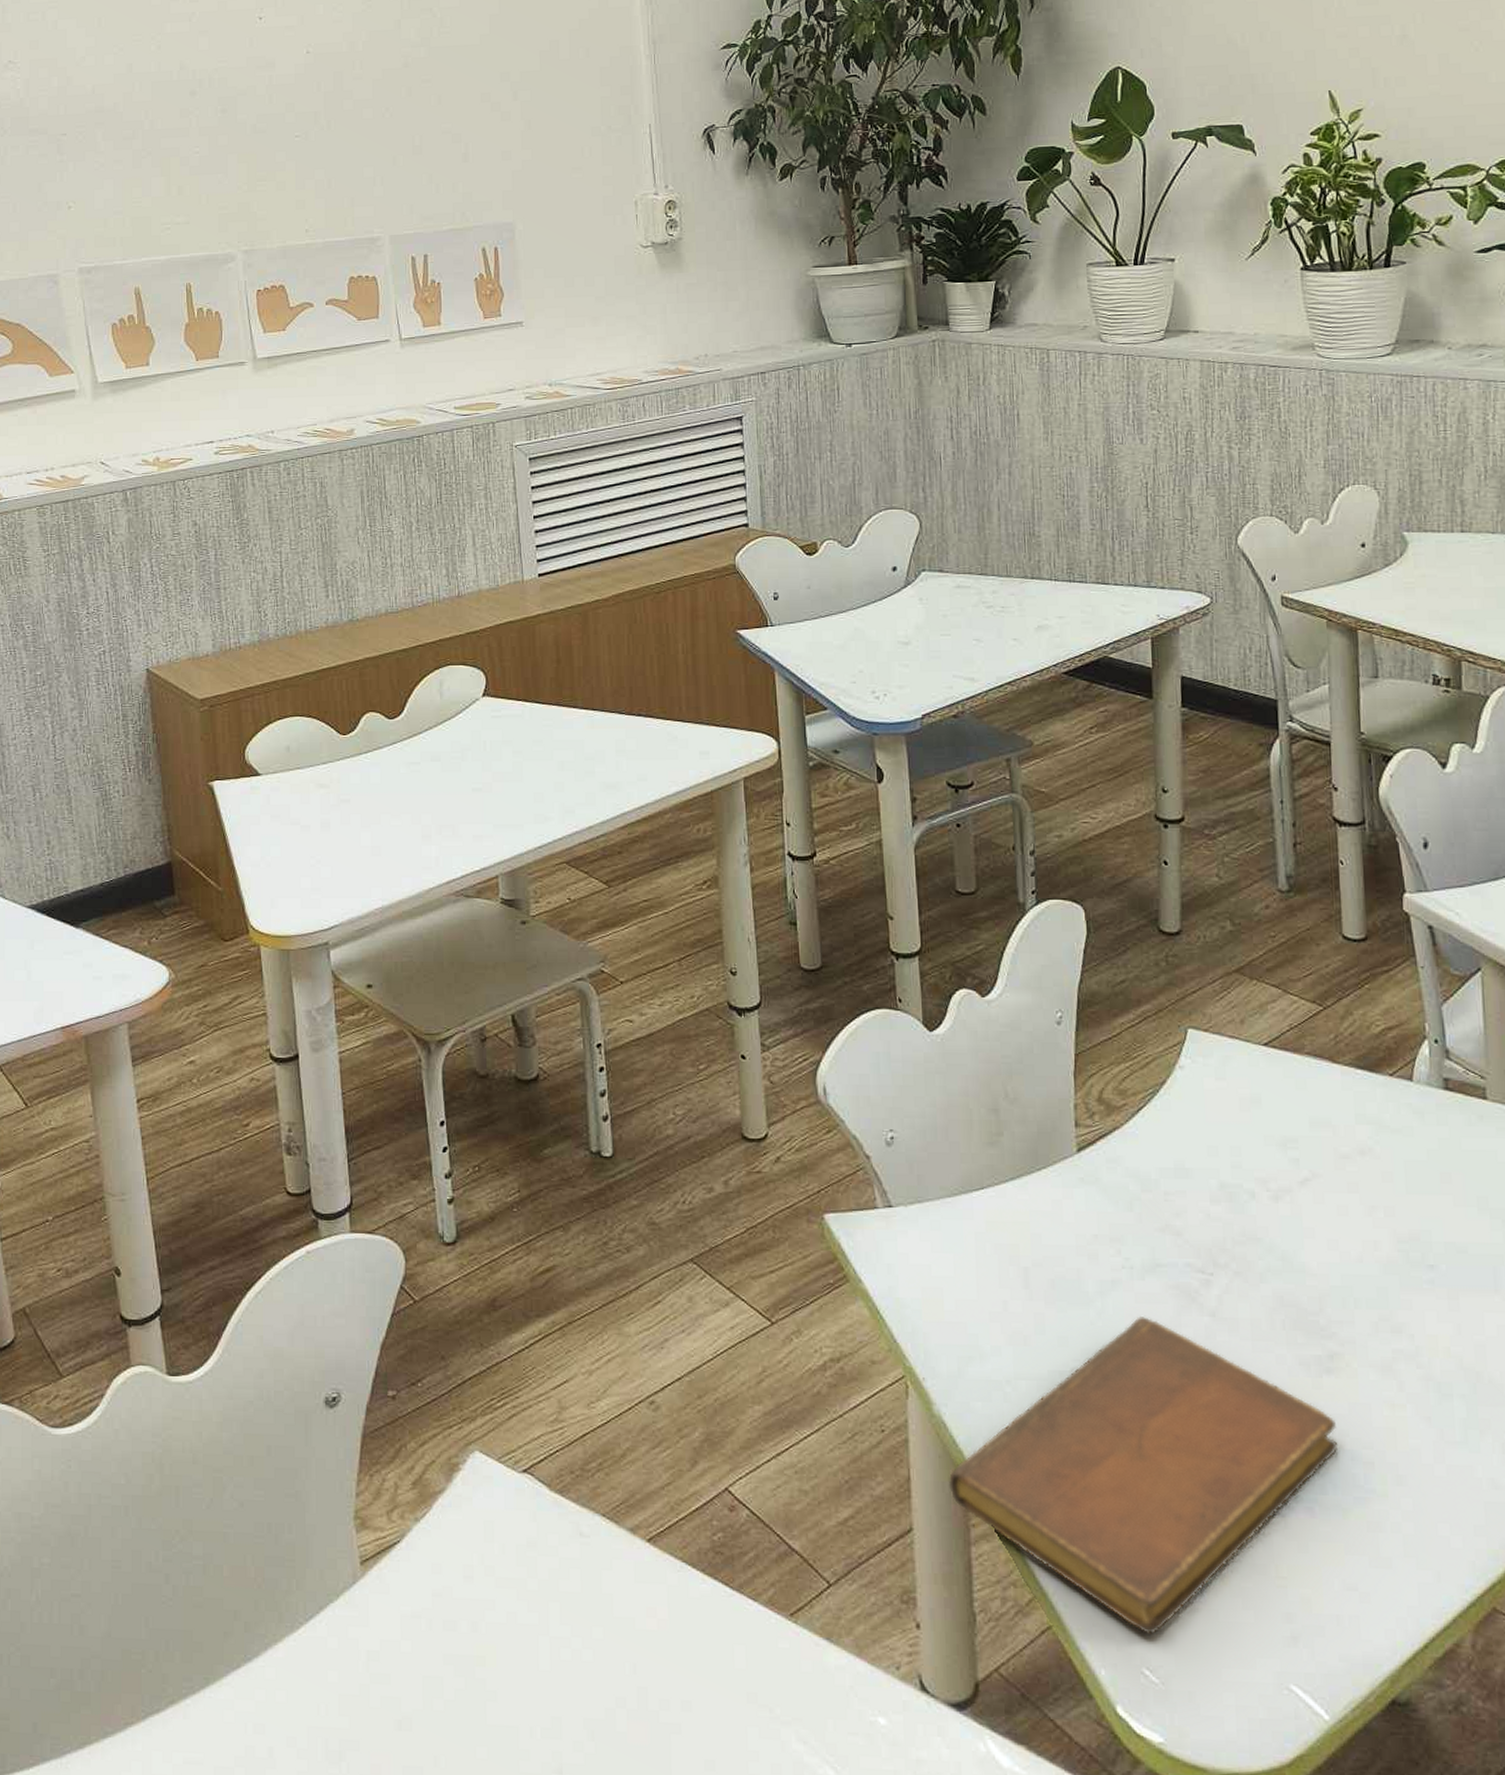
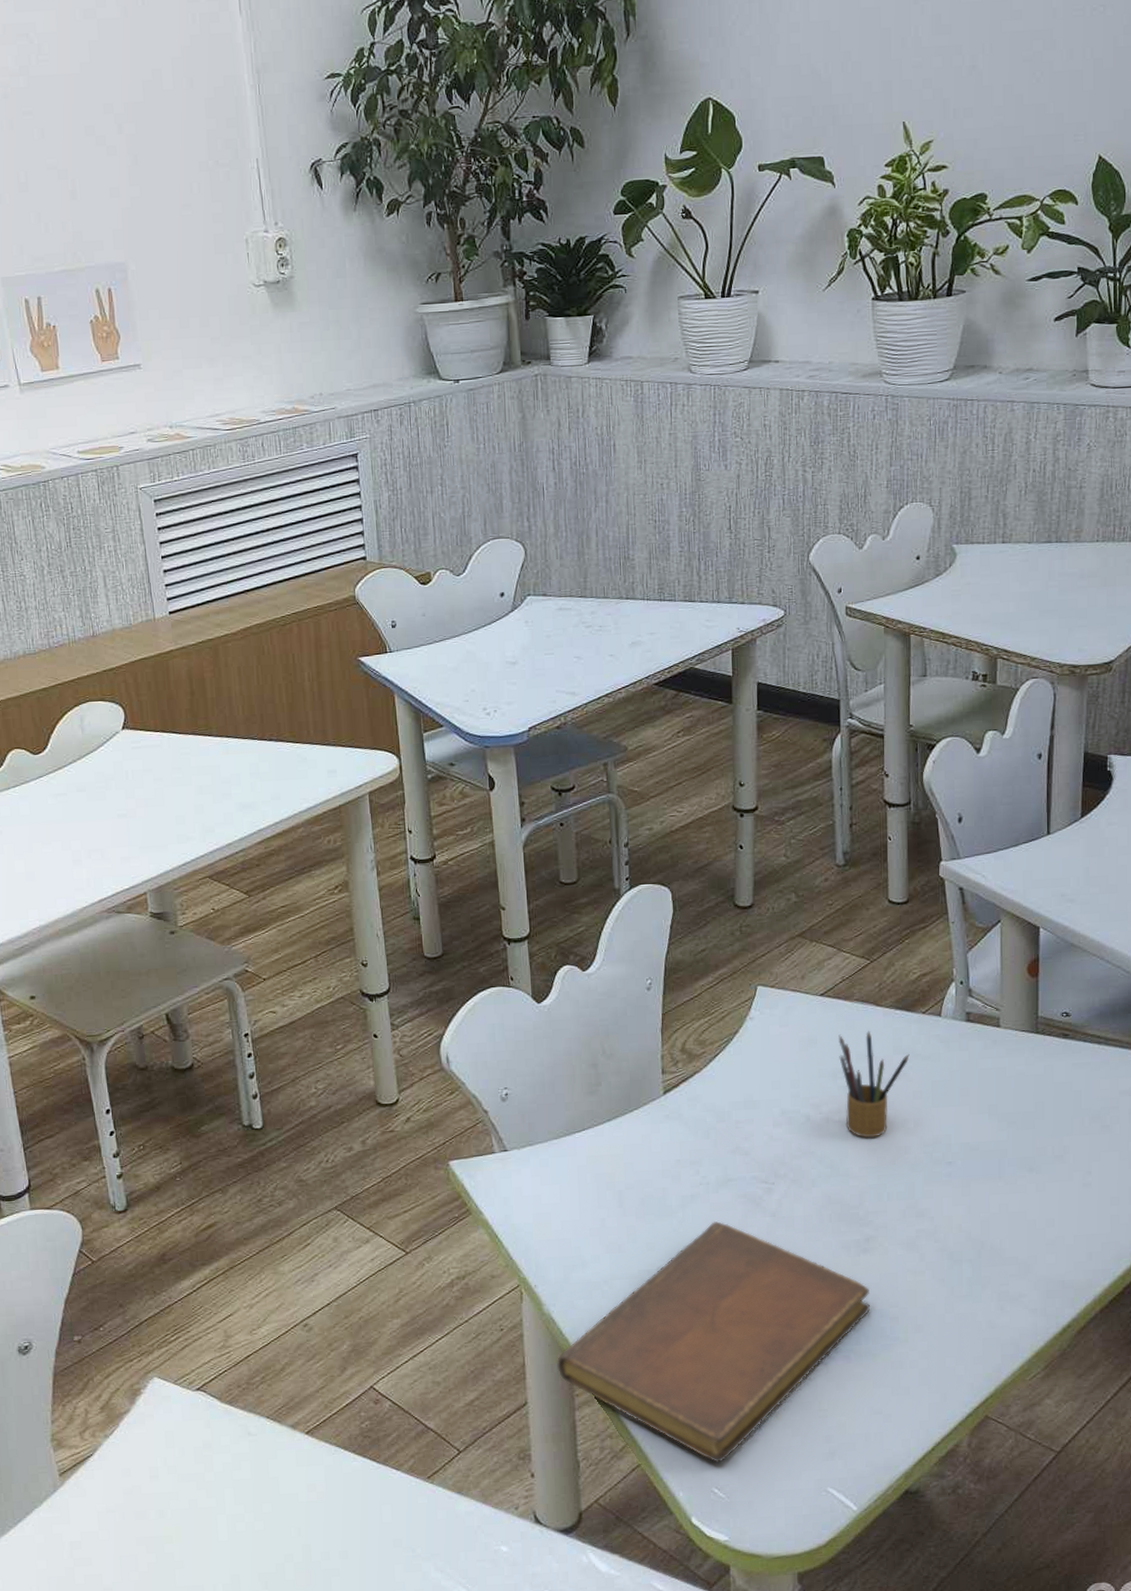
pencil box: none [1287,1092,1376,1226] -> present [838,1030,910,1138]

